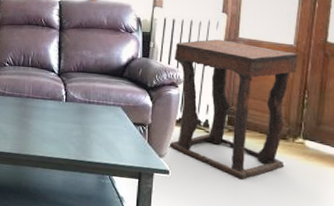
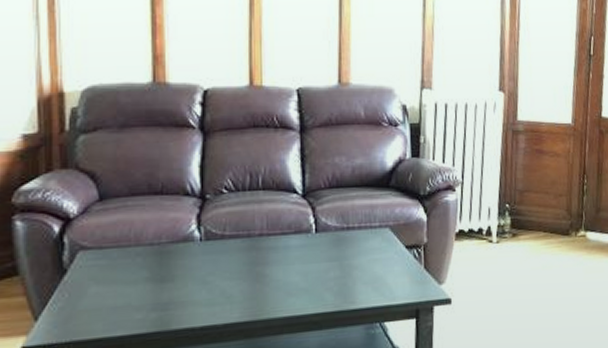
side table: present [169,39,298,181] -> none [448,125,577,293]

